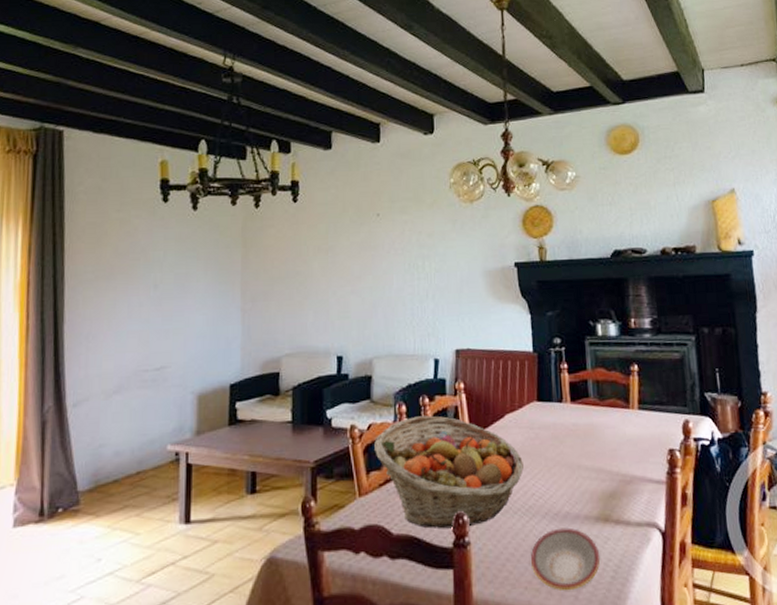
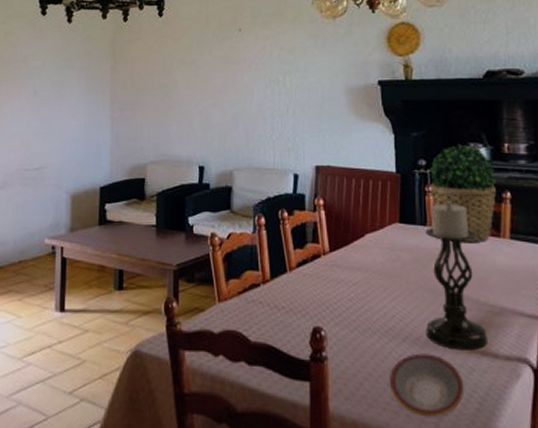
fruit basket: present [374,415,524,529] -> none [234,229,384,342]
candle holder: none [562,377,622,521] -> present [425,201,489,350]
potted plant: none [564,322,625,416] -> present [430,145,497,242]

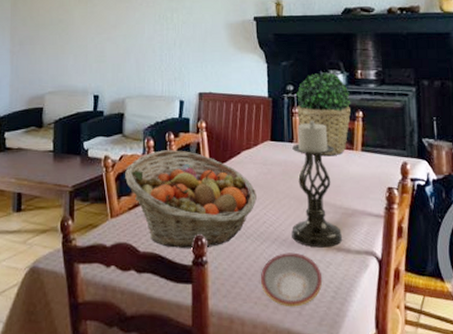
fruit basket: none [234,229,384,342] -> present [125,150,257,249]

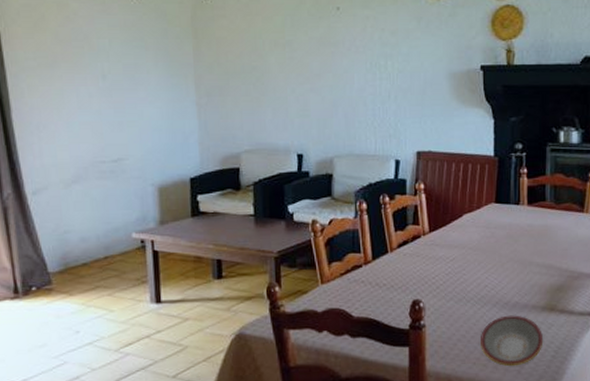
fruit basket: present [125,150,257,249] -> none [336,213,478,314]
candle holder: present [292,121,343,248] -> none [514,182,567,310]
potted plant: present [296,72,351,155] -> none [525,129,585,218]

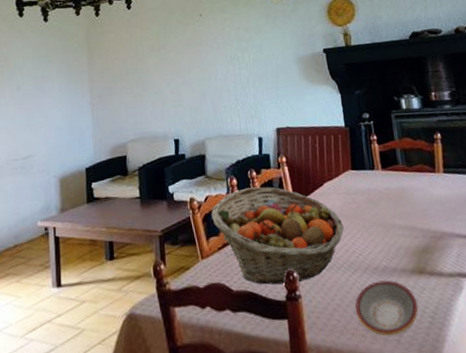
fruit basket: none [336,213,478,314] -> present [211,186,344,285]

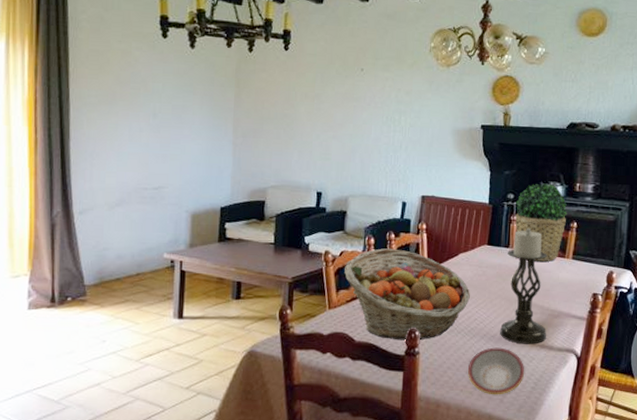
potted plant: none [372,97,429,180] -> present [515,183,567,262]
candle holder: none [374,147,435,274] -> present [500,229,547,344]

